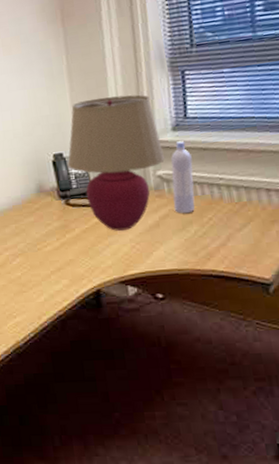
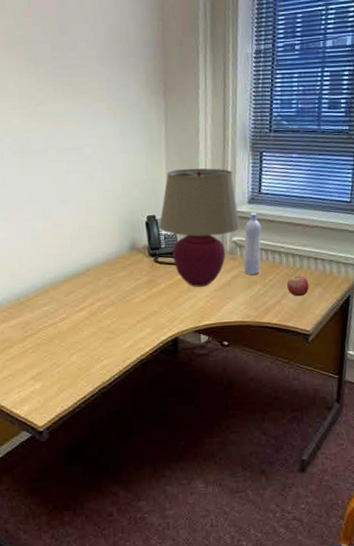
apple: none [231,210,263,237] -> present [286,274,309,297]

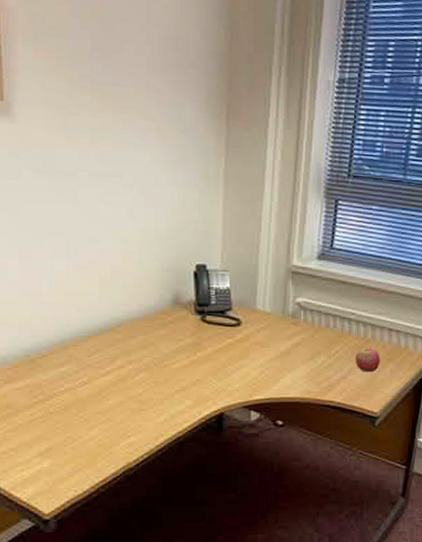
table lamp: present [159,168,241,287] -> none [210,211,307,354]
bottle: present [243,213,262,274] -> none [306,271,331,343]

